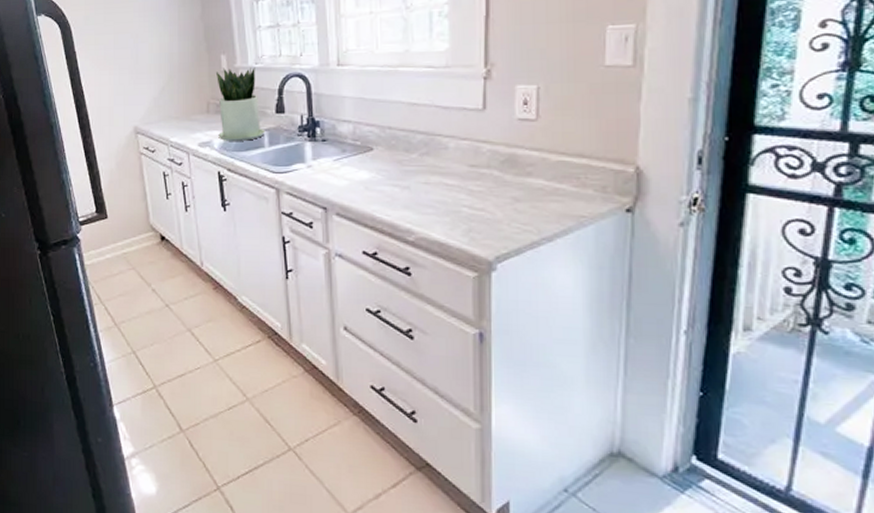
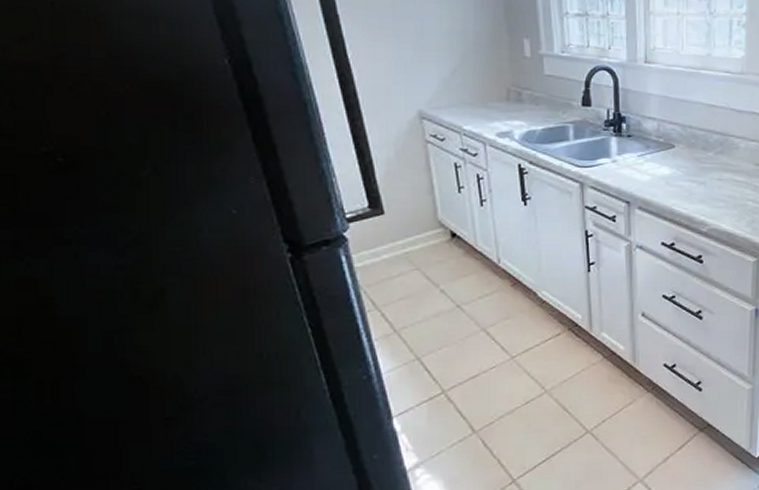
planter: present [217,67,265,141] -> none [518,53,571,133]

